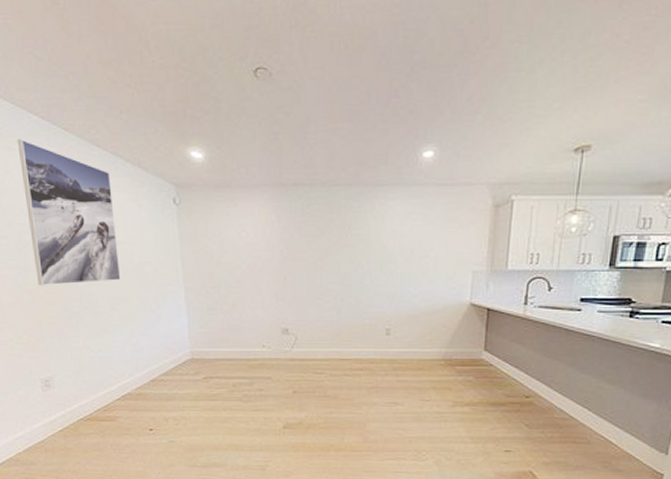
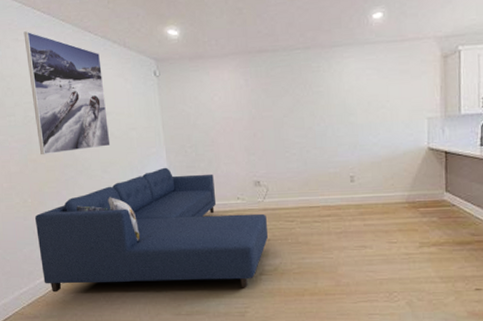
sofa: none [31,308,294,442] -> present [34,167,268,292]

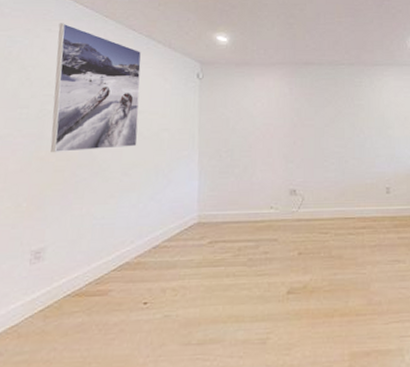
sofa: present [34,167,268,292] -> none [20,172,300,320]

